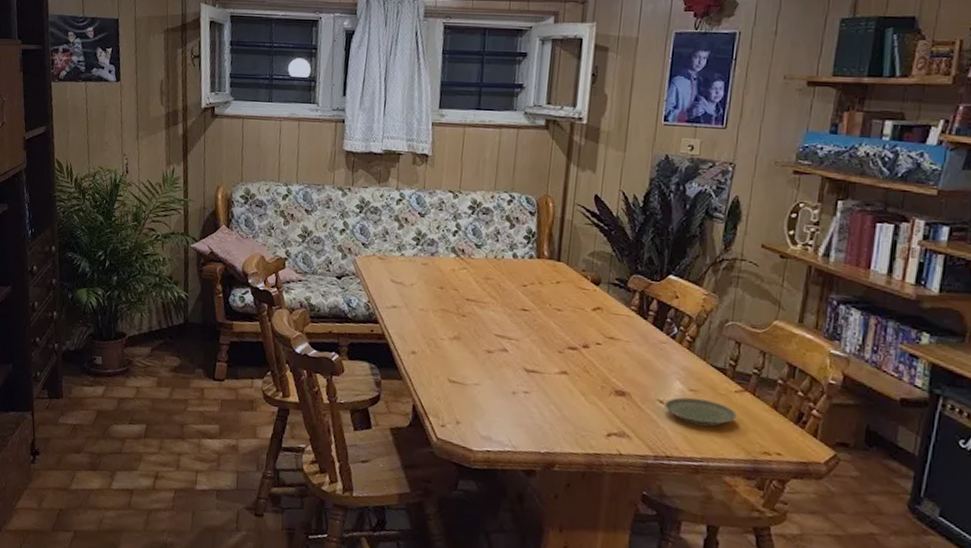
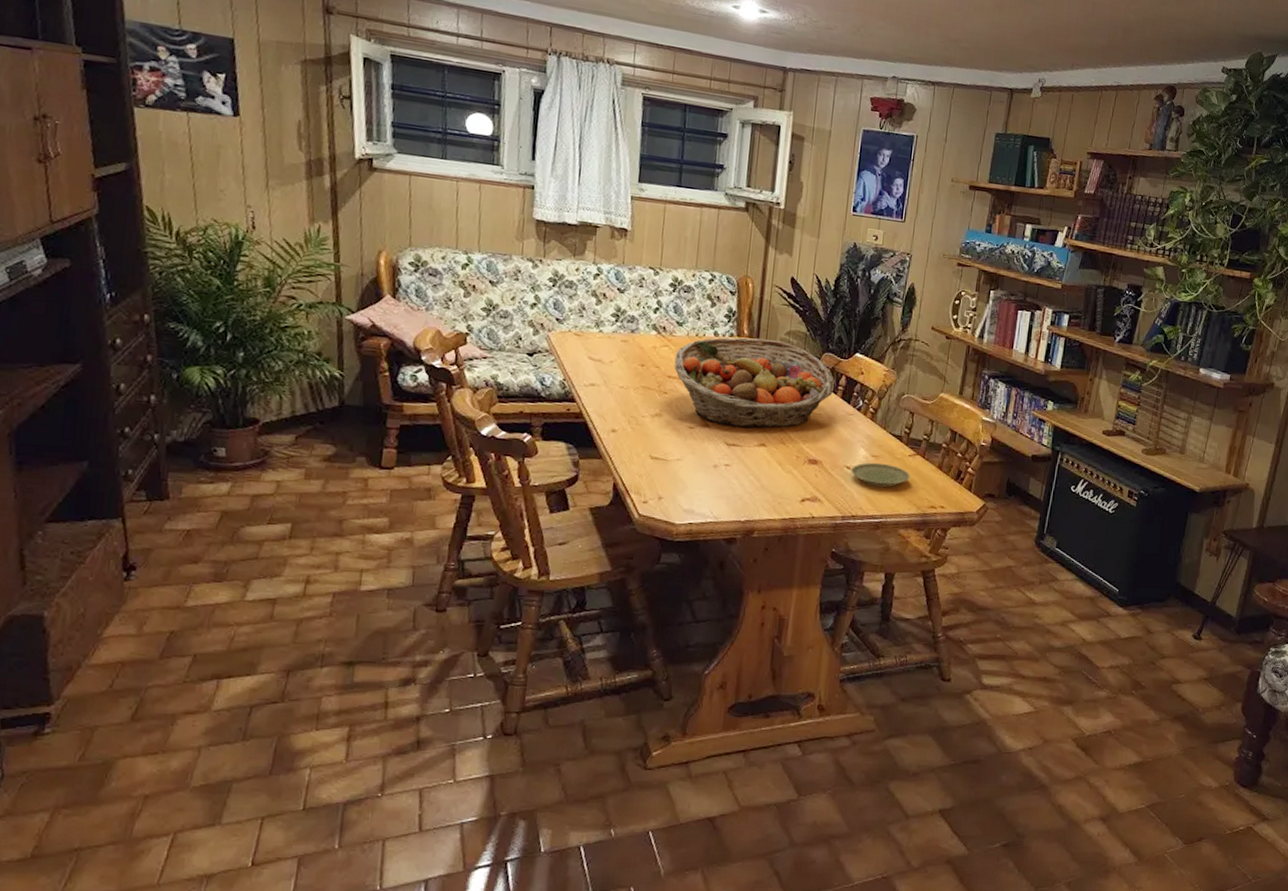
fruit basket: none [472,259,645,355] -> present [674,337,835,429]

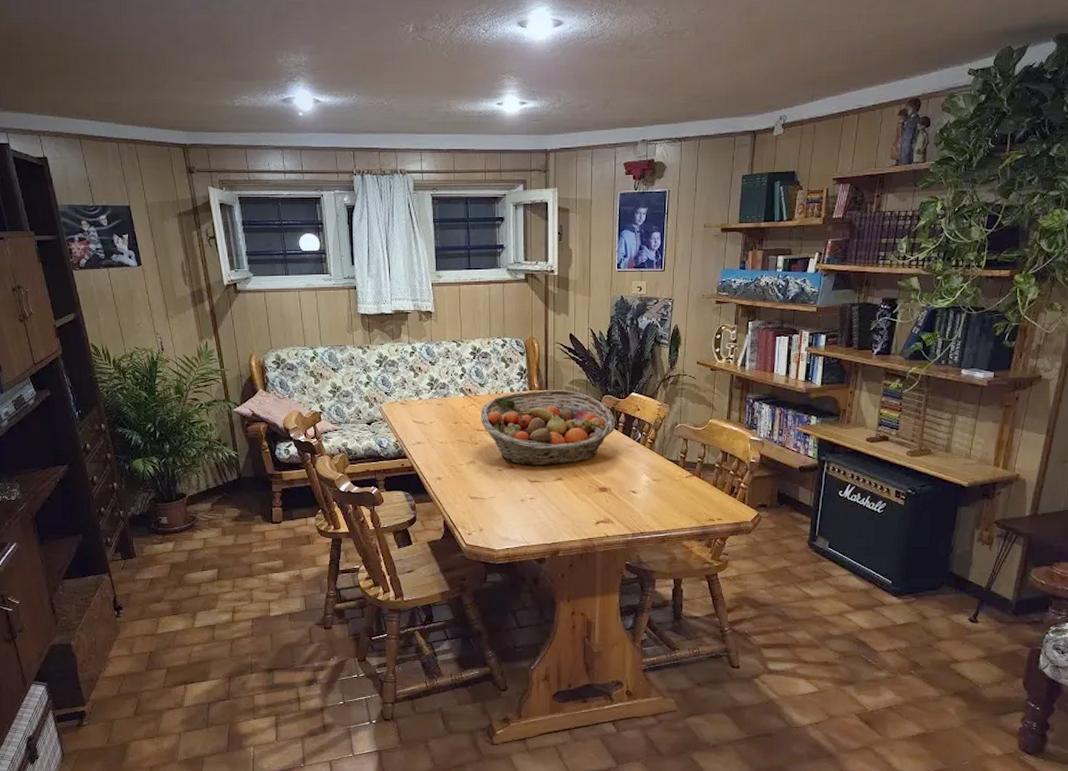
plate: present [850,462,910,487] -> none [636,485,689,506]

